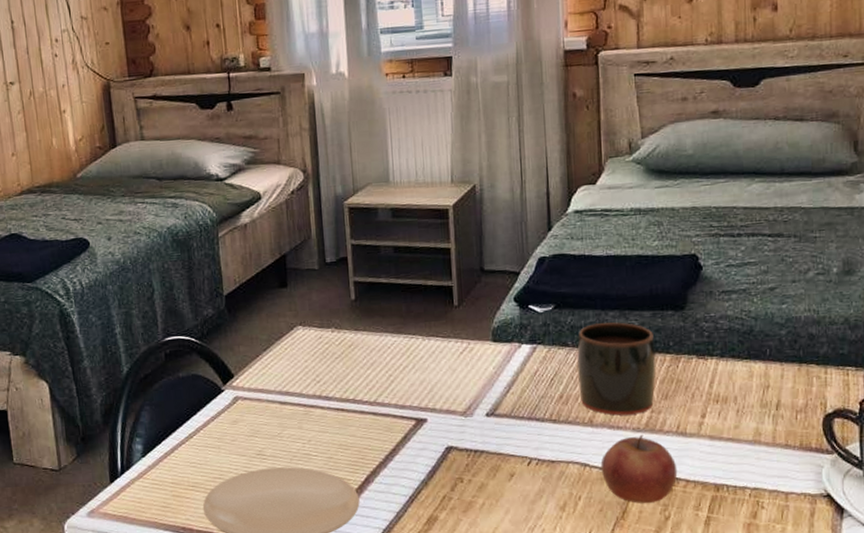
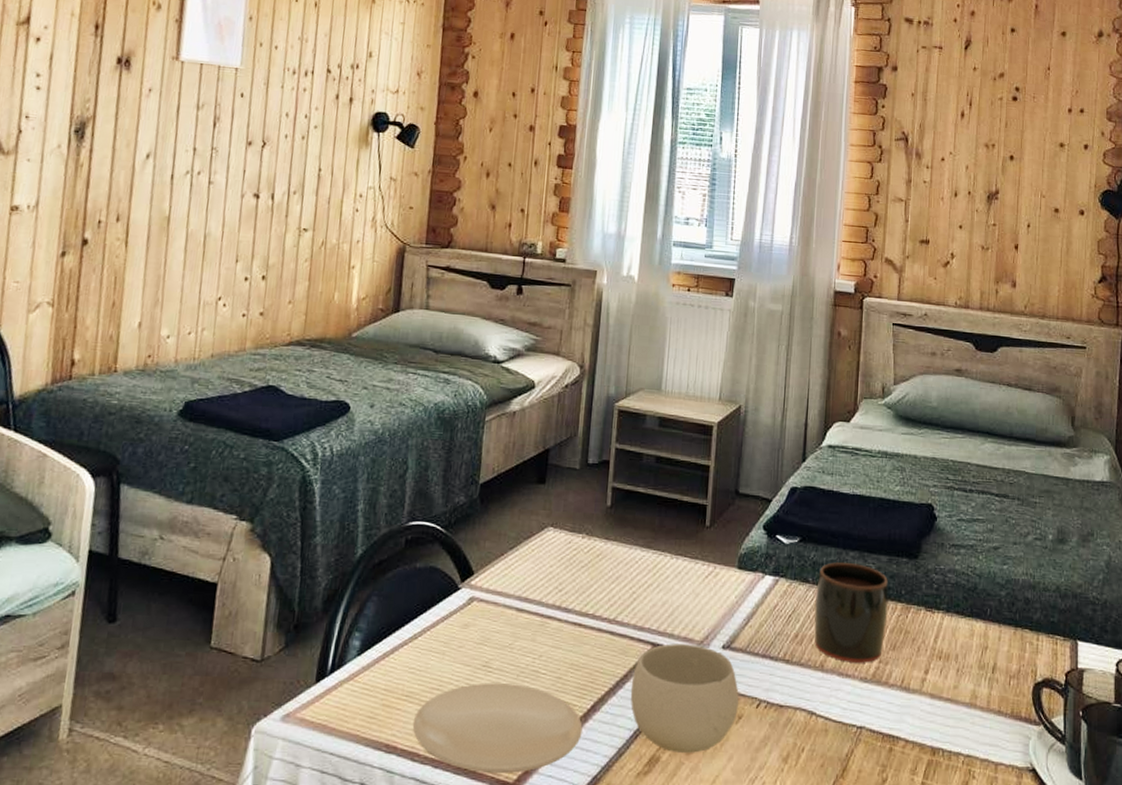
bowl: none [400,415,509,511] -> present [630,644,739,753]
apple: present [600,434,678,503] -> none [826,685,898,762]

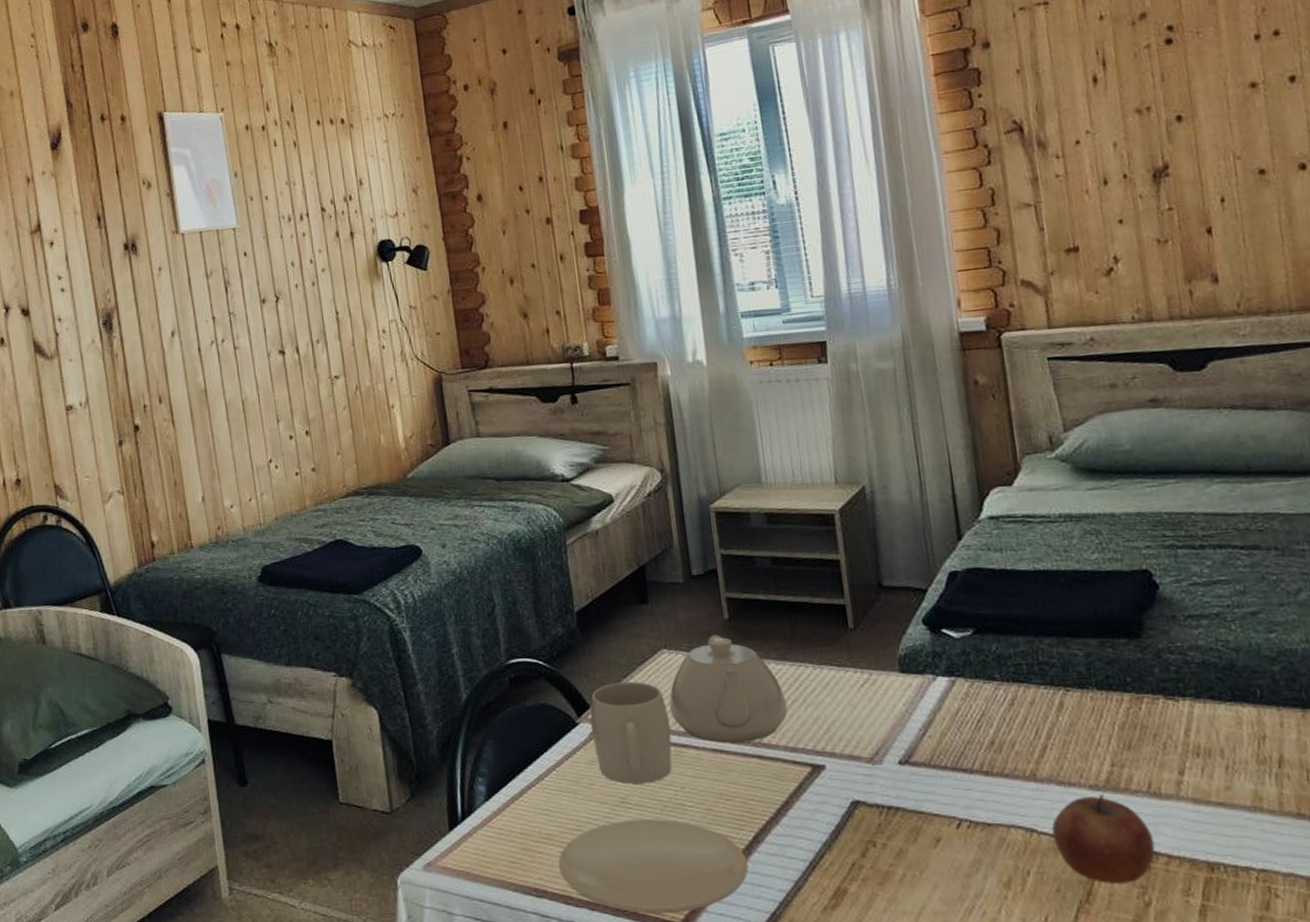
mug: none [470,553,542,650] -> present [590,681,672,784]
teapot: none [543,519,644,619] -> present [669,634,788,743]
bowl: present [630,644,739,753] -> none [794,762,934,883]
mug: present [814,562,889,663] -> none [1006,651,1114,769]
apple: none [826,685,898,762] -> present [1051,793,1156,883]

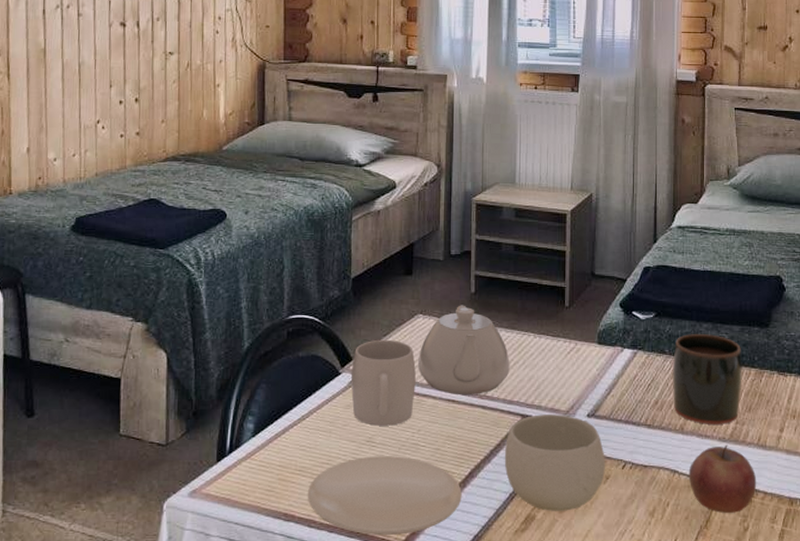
bowl: none [794,762,934,883] -> present [504,414,605,511]
mug: none [1006,651,1114,769] -> present [673,334,742,424]

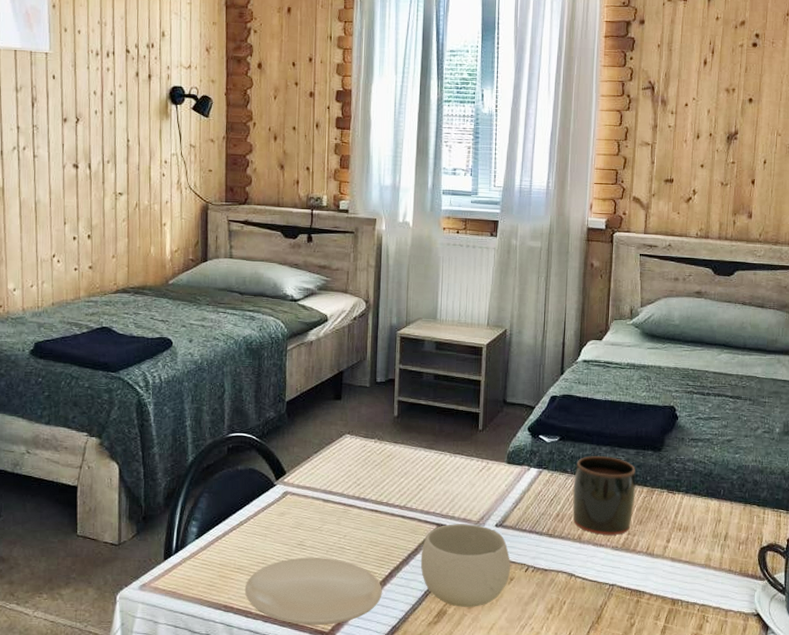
mug: present [351,339,416,426] -> none [285,456,343,531]
teapot: present [417,305,510,394] -> none [344,427,428,506]
apple: present [688,444,757,513] -> none [583,552,644,611]

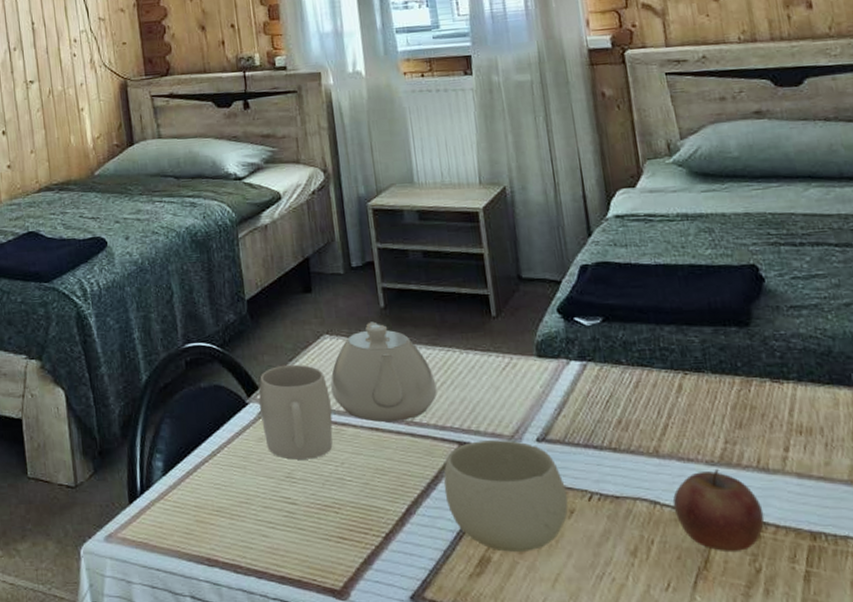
plate: present [244,557,382,625] -> none [228,492,402,581]
mug: none [285,456,343,531] -> present [258,364,333,460]
teapot: none [344,427,428,506] -> present [330,321,438,422]
mug: present [572,456,636,535] -> none [632,338,727,446]
apple: none [583,552,644,611] -> present [672,468,765,551]

